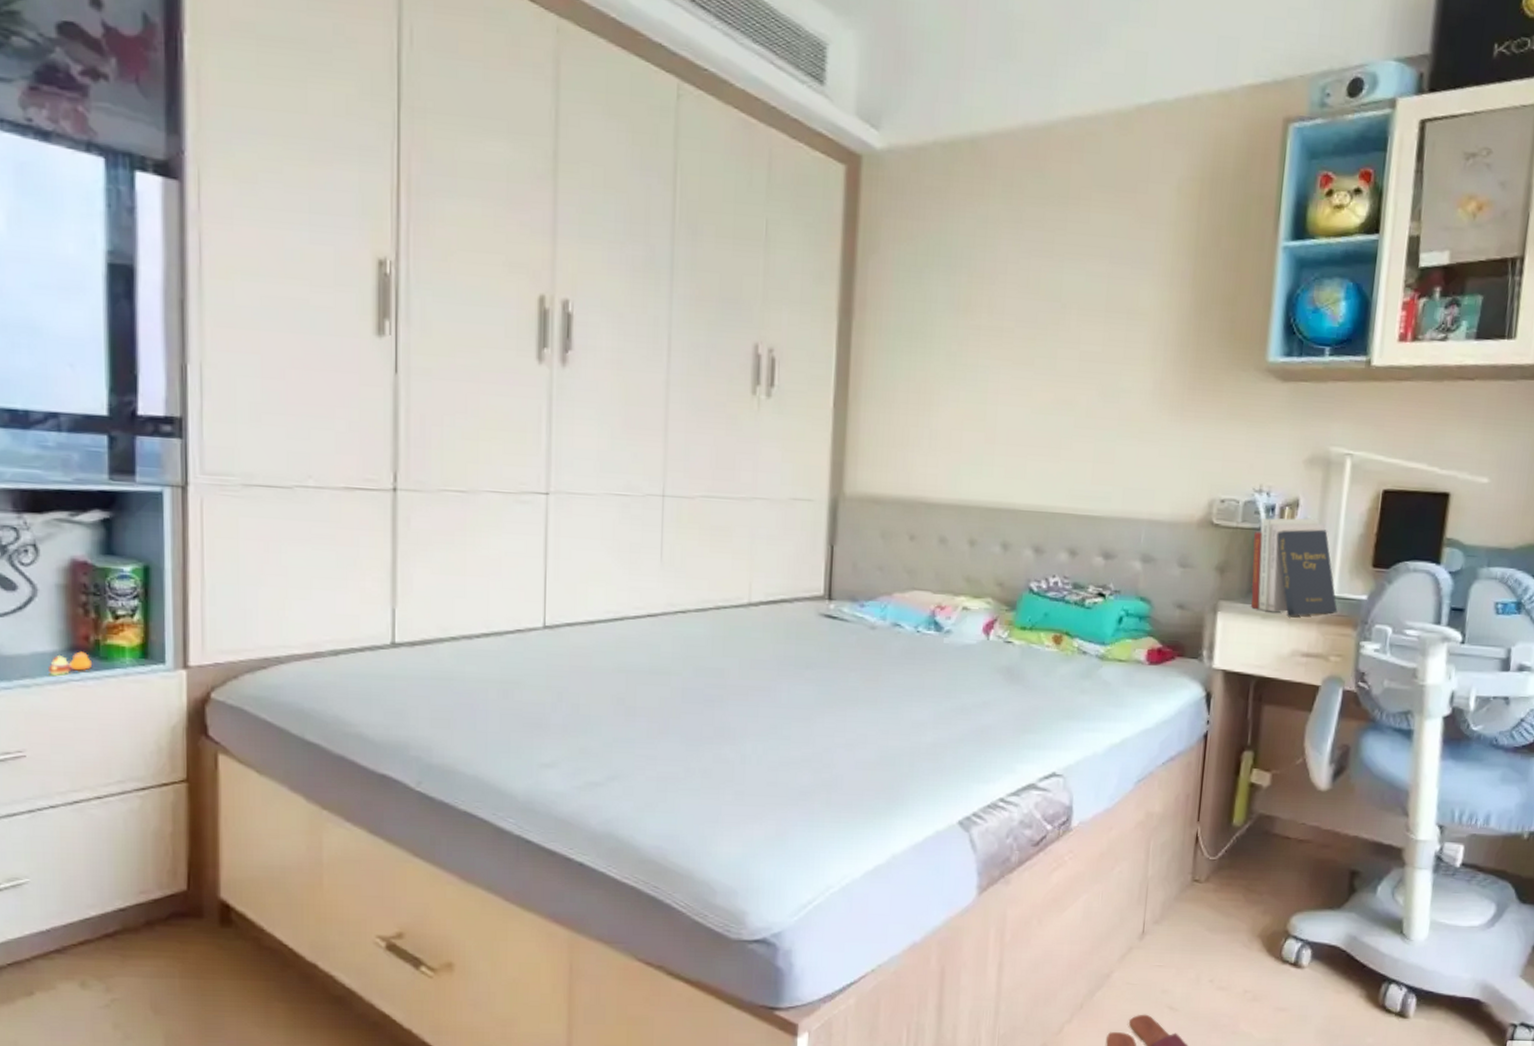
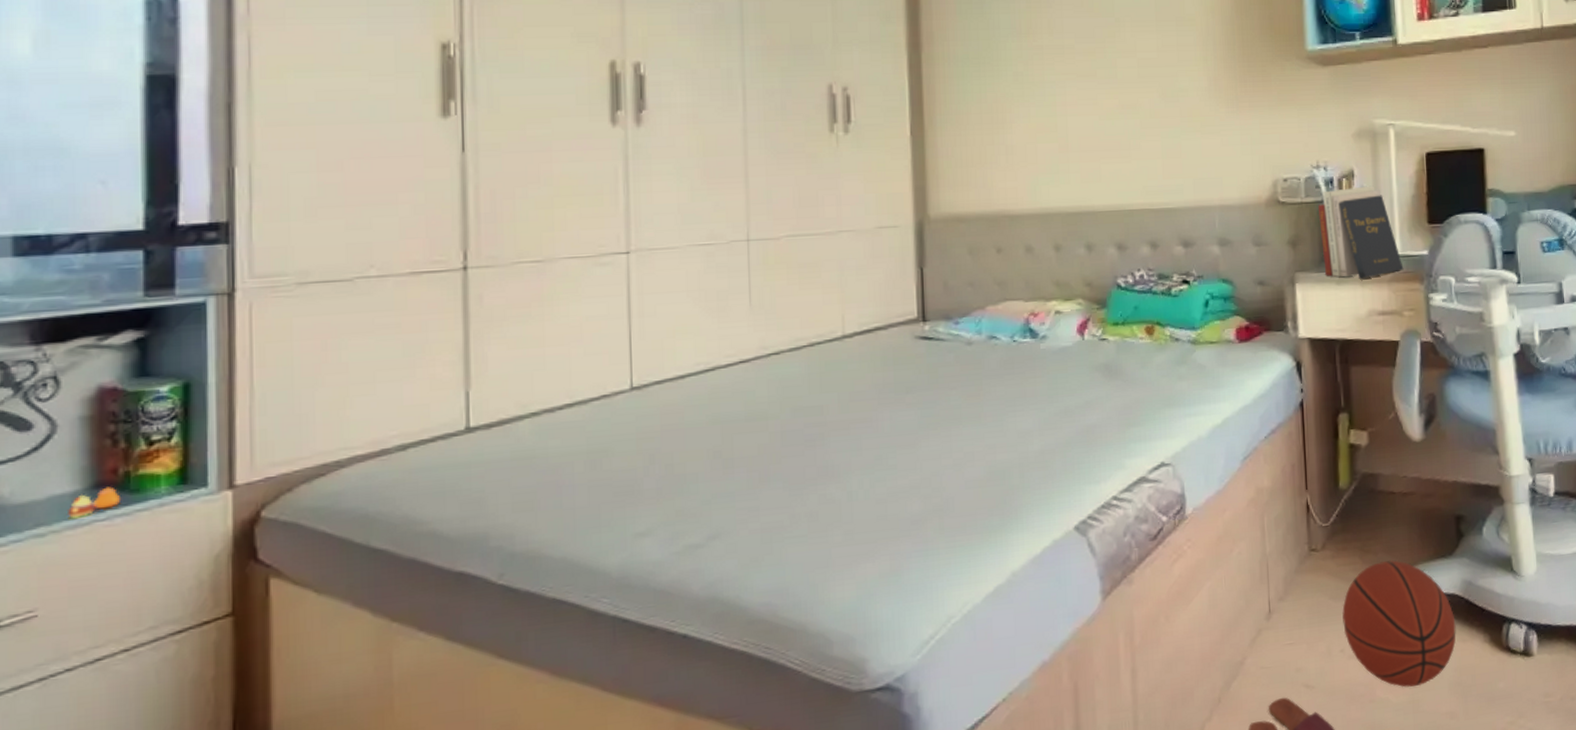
basketball: none [1216,903,1333,1026] -> present [1342,560,1456,688]

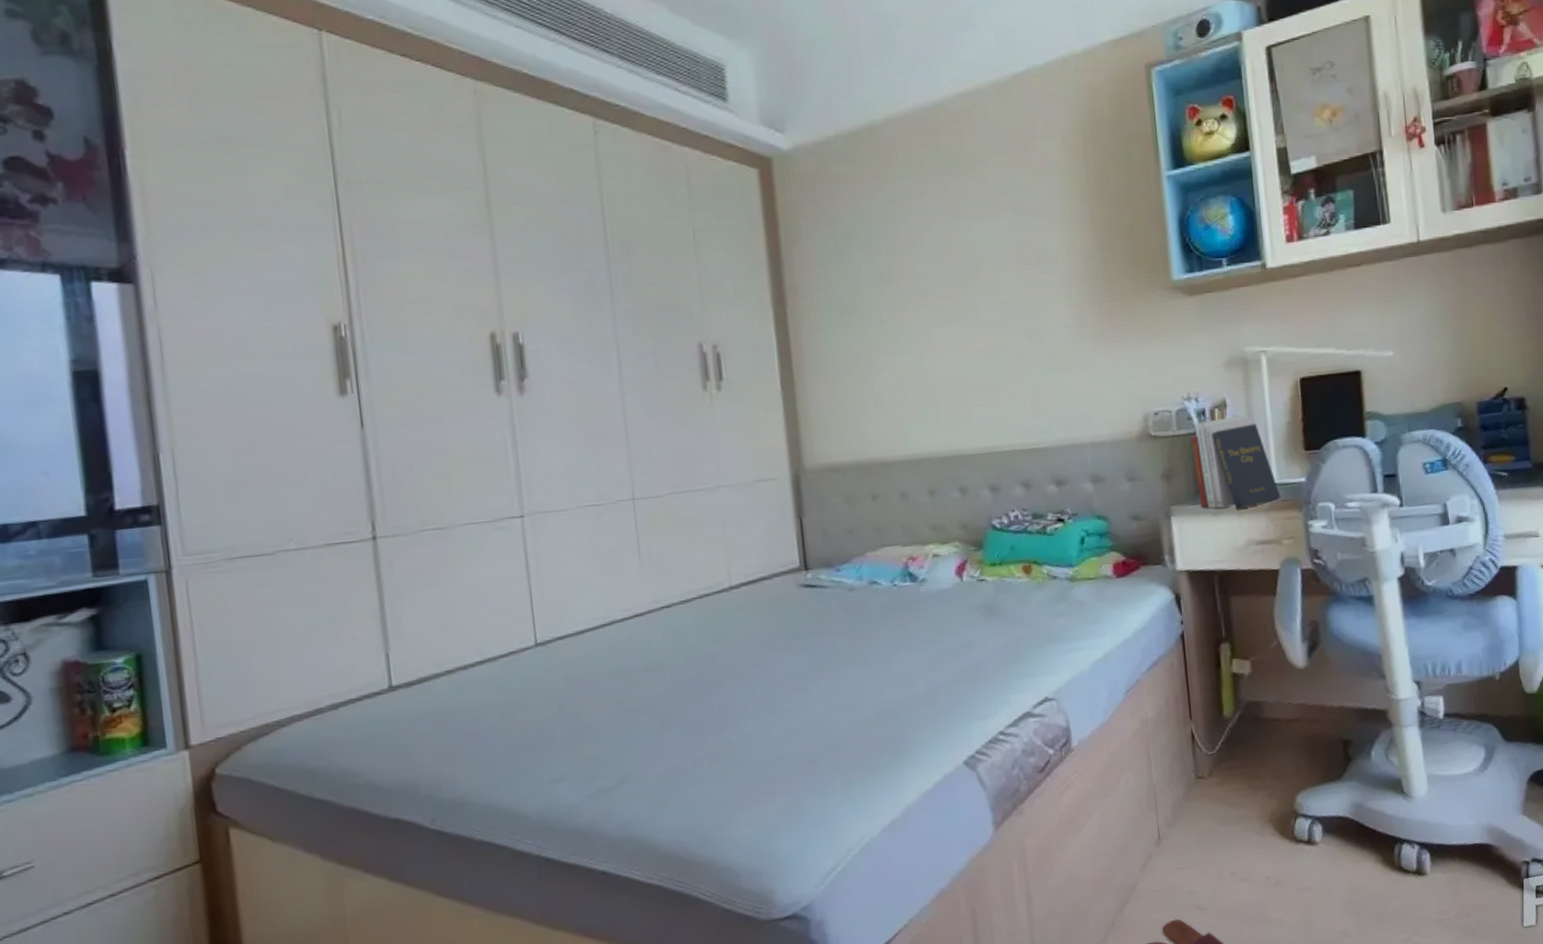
toy figurine: present [68,485,122,518] -> none [49,749,94,780]
basketball: present [1342,560,1456,688] -> none [1231,785,1347,908]

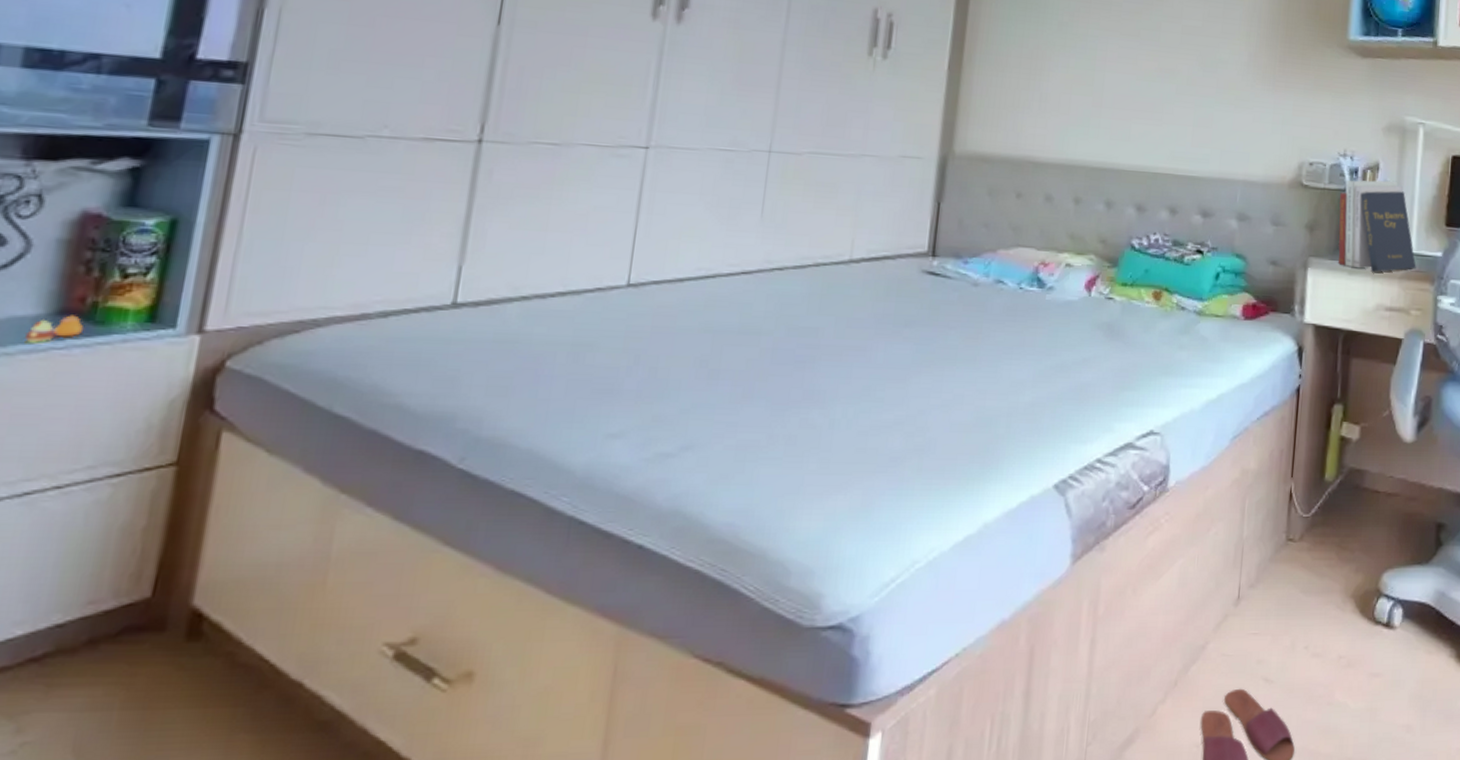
toy figurine: none [49,749,94,780] -> present [25,313,84,343]

